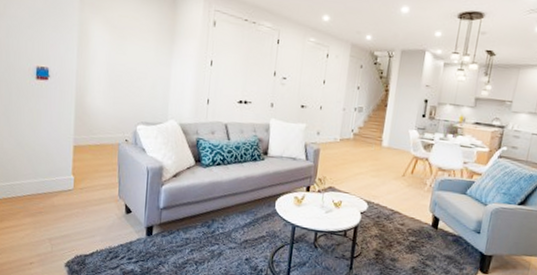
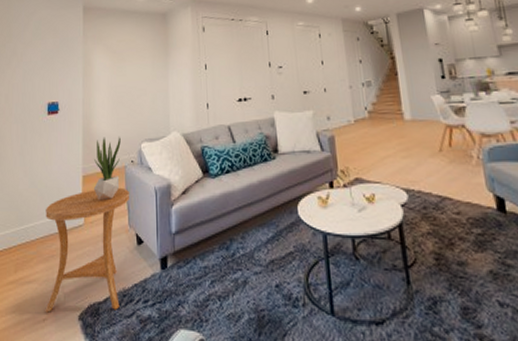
side table: none [32,160,122,263] -> present [45,187,130,313]
potted plant: none [84,112,116,171] -> present [93,136,121,201]

